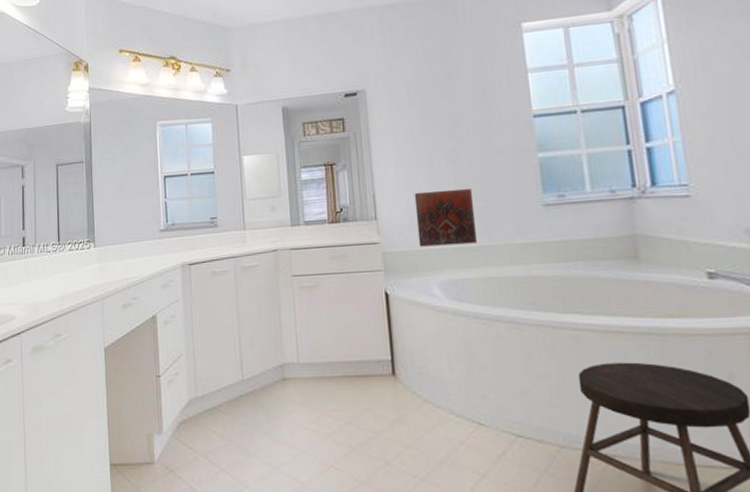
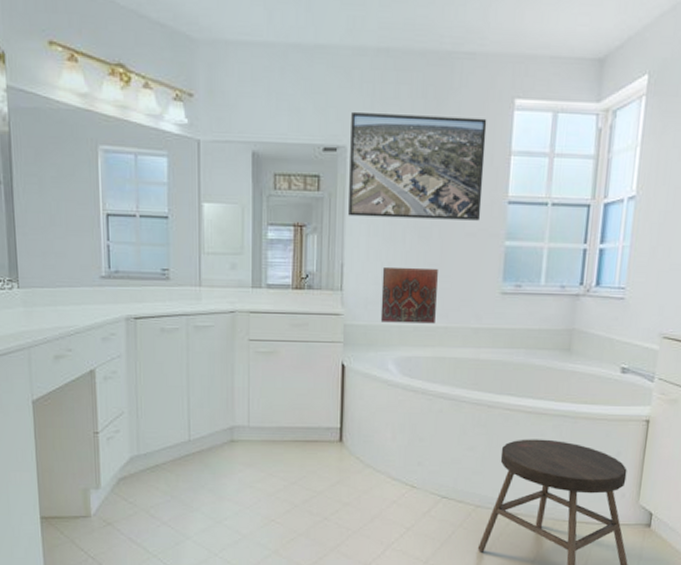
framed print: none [367,45,507,150] -> present [348,113,487,221]

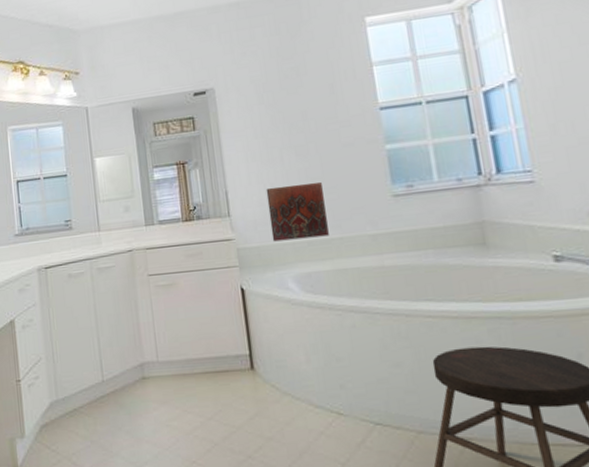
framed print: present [348,113,487,221] -> none [214,39,355,148]

